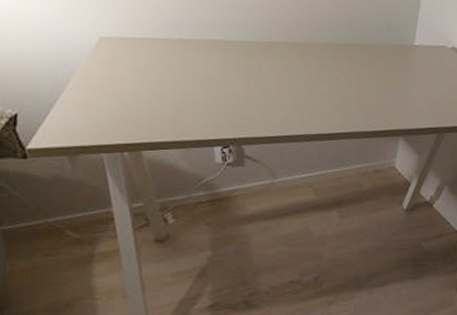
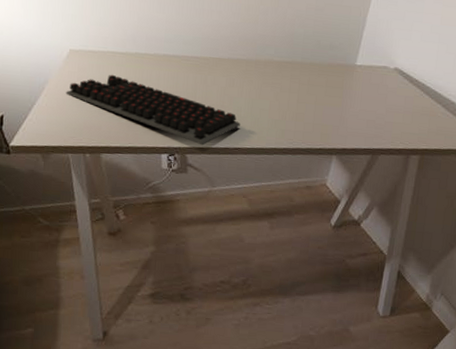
computer keyboard: none [96,62,300,135] -> present [65,74,240,146]

